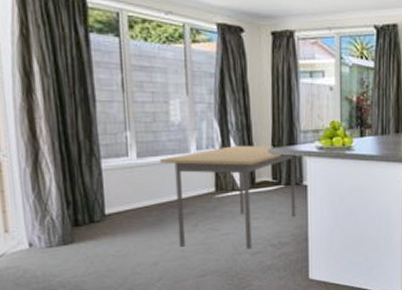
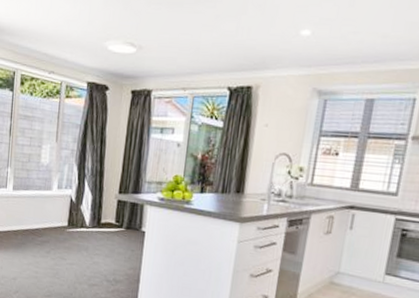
dining table: present [160,146,296,250] -> none [29,188,138,281]

